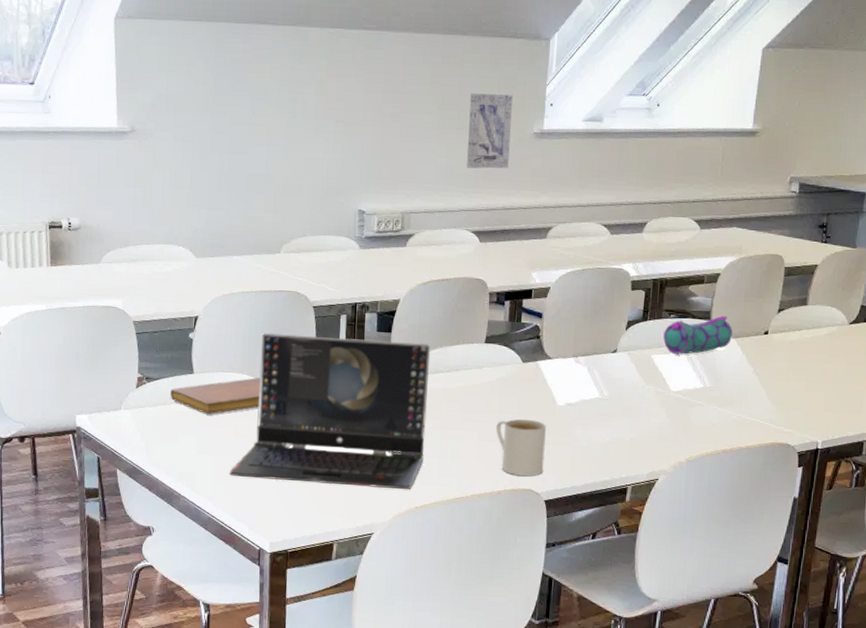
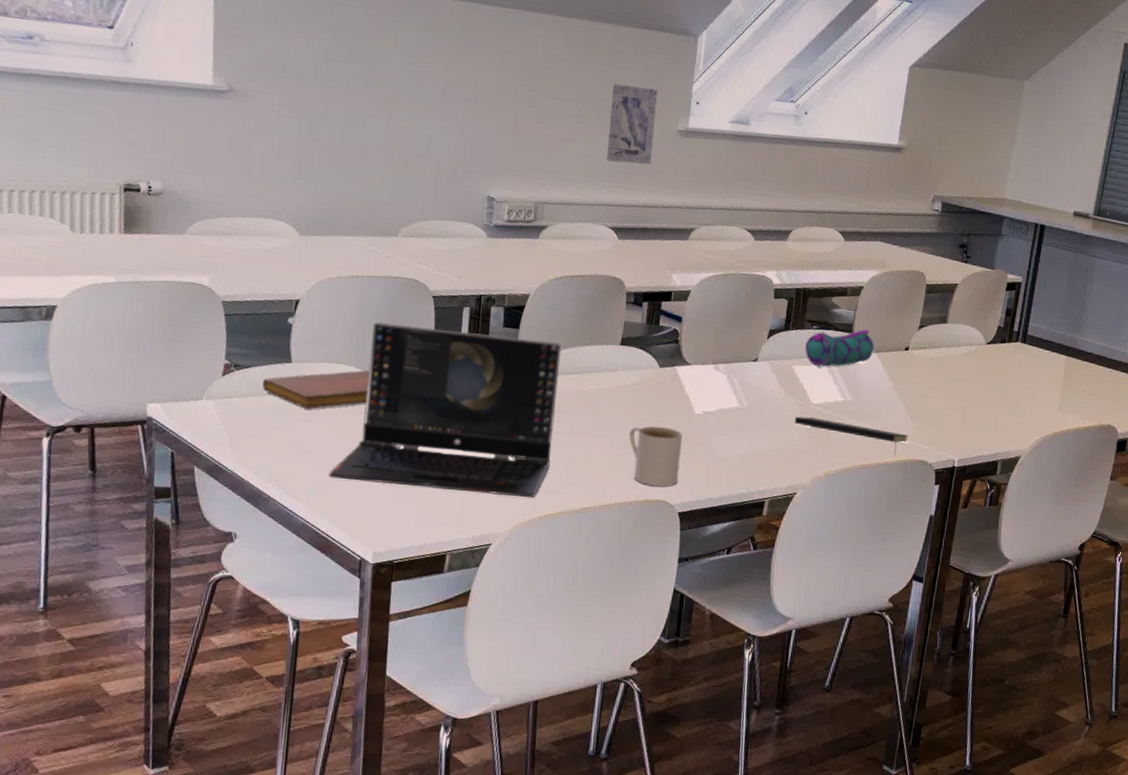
notepad: none [654,404,770,439] -> present [794,416,909,455]

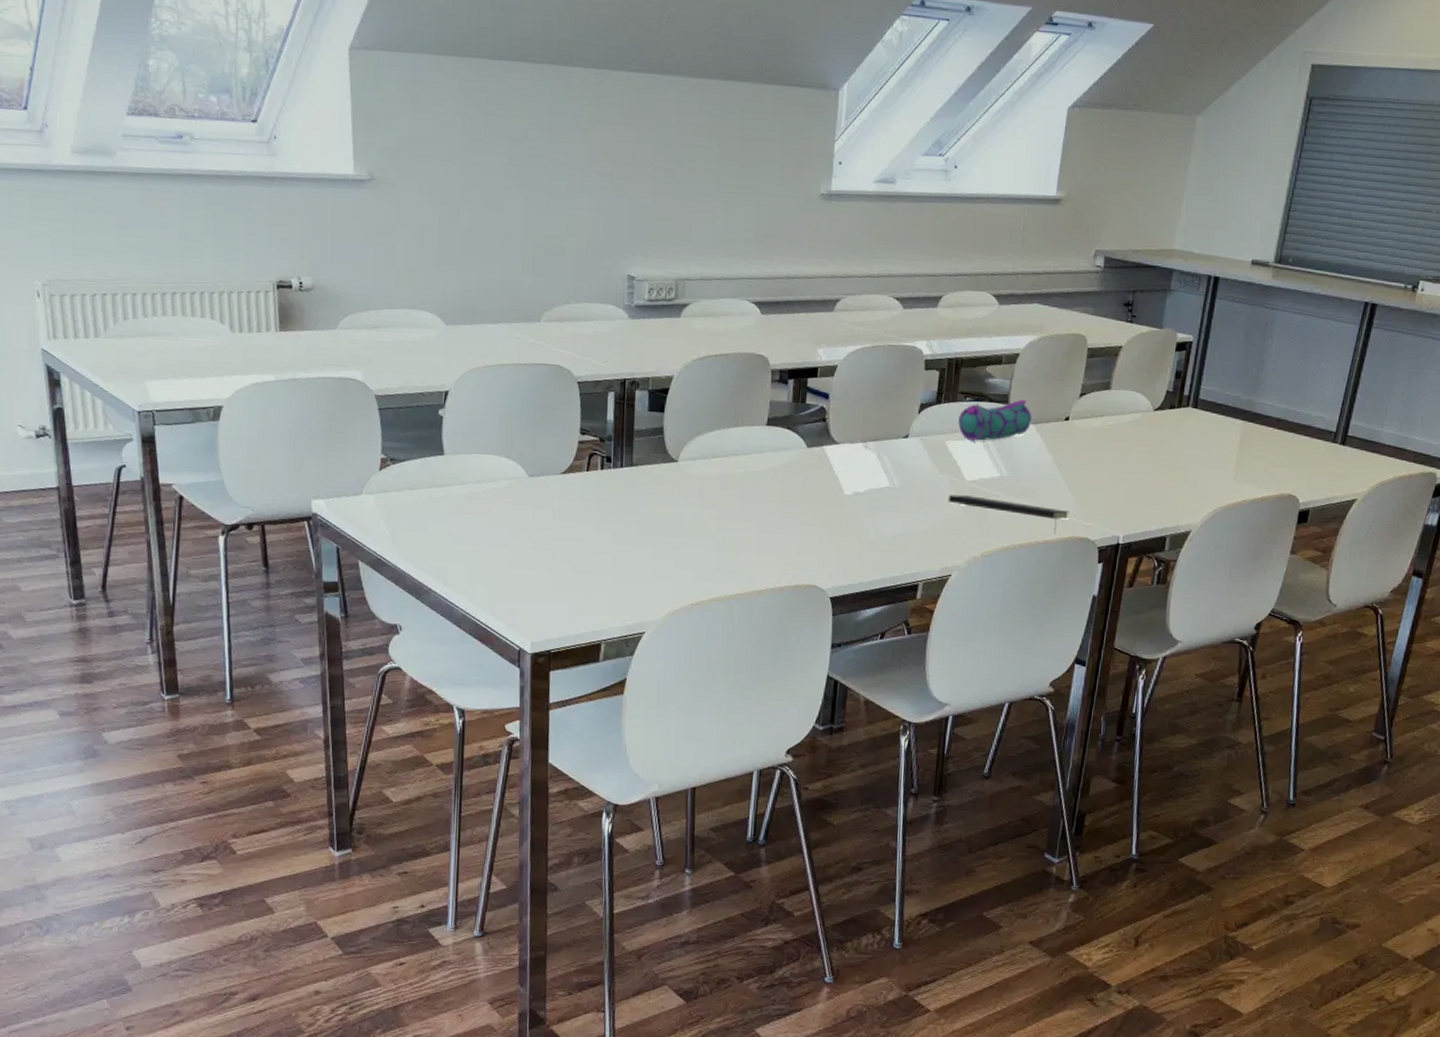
notebook: present [262,370,370,409] -> none [418,460,519,501]
laptop computer: present [329,321,562,498] -> none [485,410,708,586]
wall art: present [607,83,659,165] -> none [747,146,799,233]
mug: present [629,426,682,487] -> none [778,508,832,571]

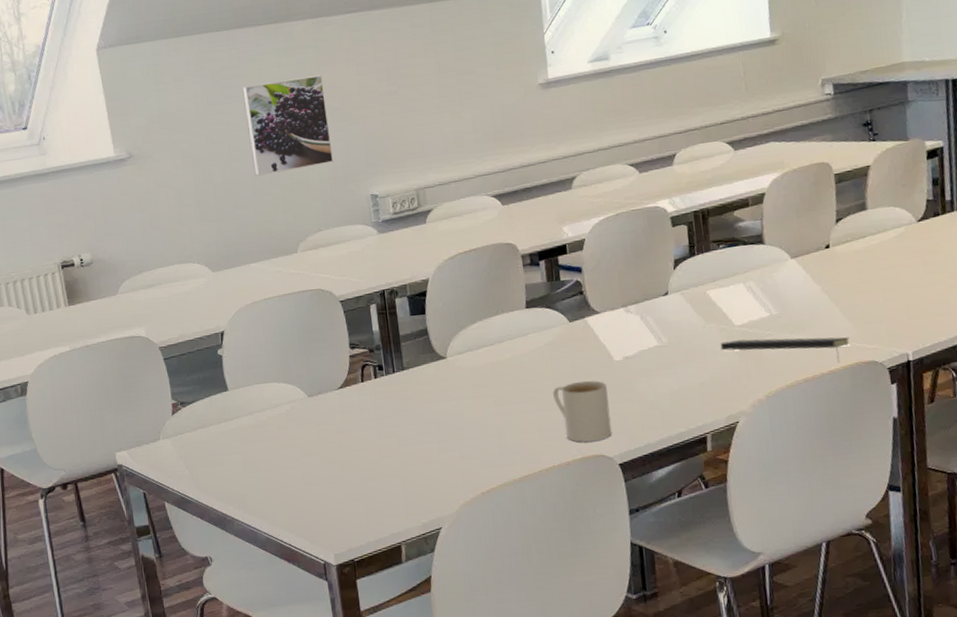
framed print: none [506,127,597,232] -> present [242,75,334,177]
mug: none [778,508,832,571] -> present [553,380,612,442]
pencil case: present [958,399,1032,442] -> none [715,236,791,287]

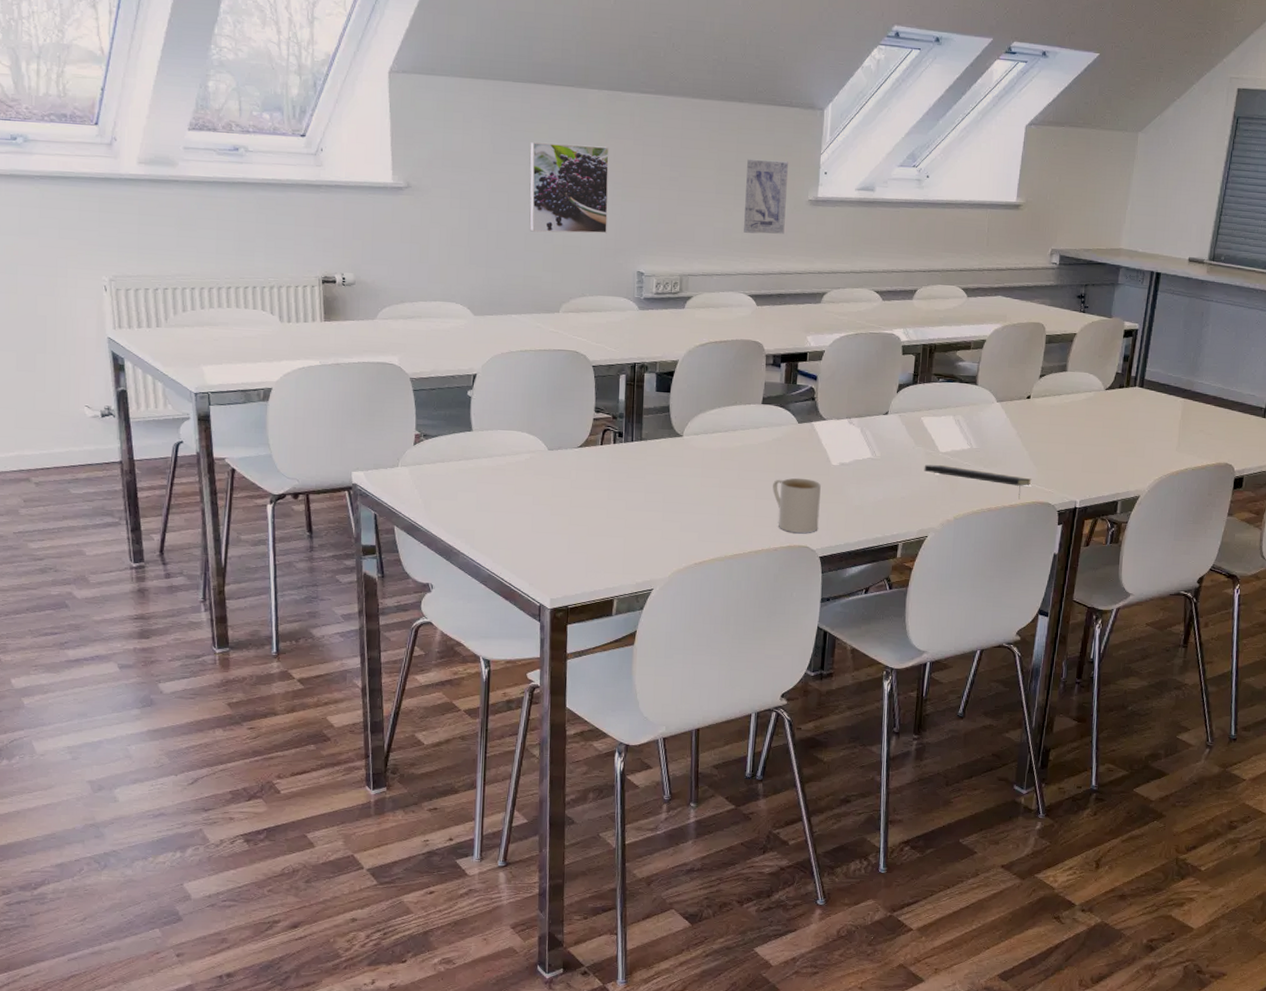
wall art: none [467,49,519,132] -> present [744,158,789,234]

